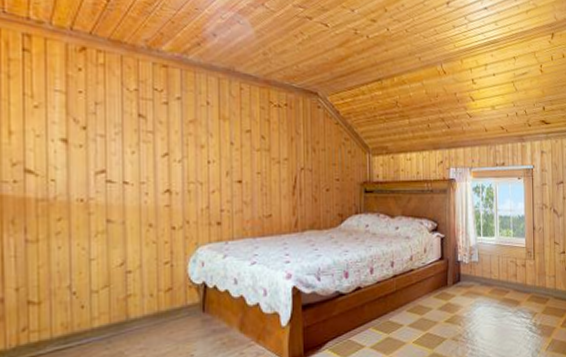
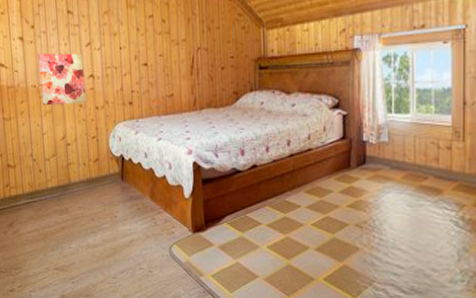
wall art: none [90,160,159,225] -> present [38,53,87,106]

